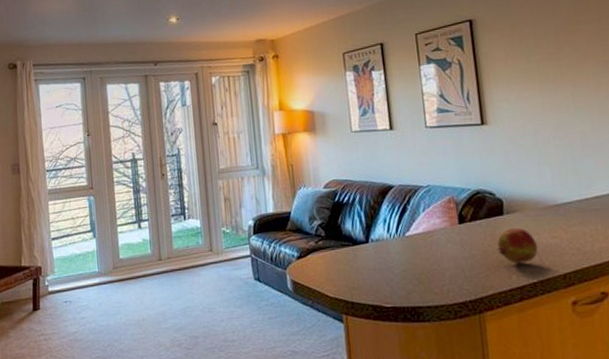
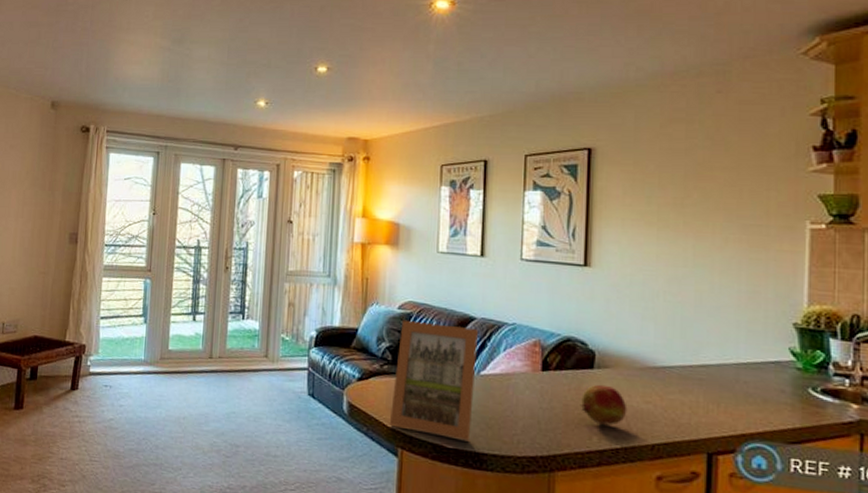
picture frame: none [329,195,406,298] -> present [389,319,479,442]

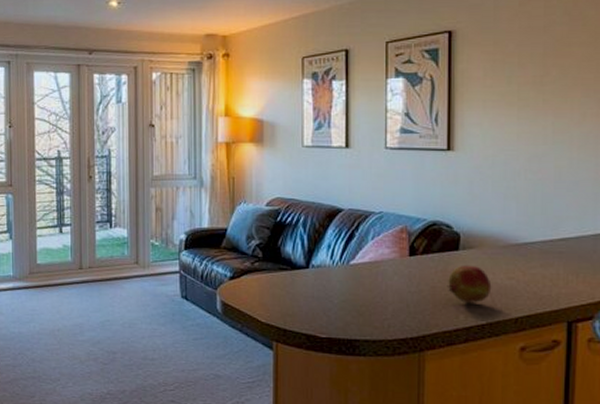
picture frame: present [389,319,479,442] -> none [263,216,347,330]

